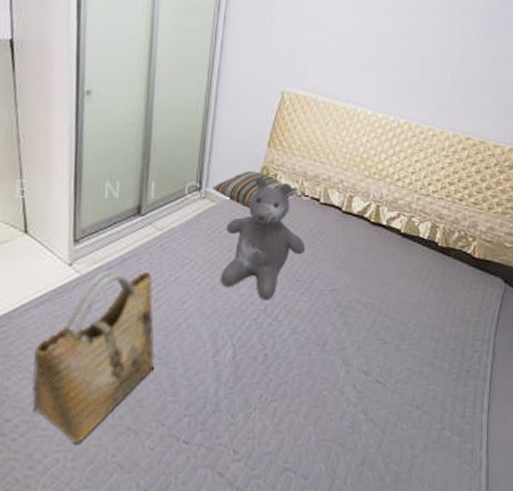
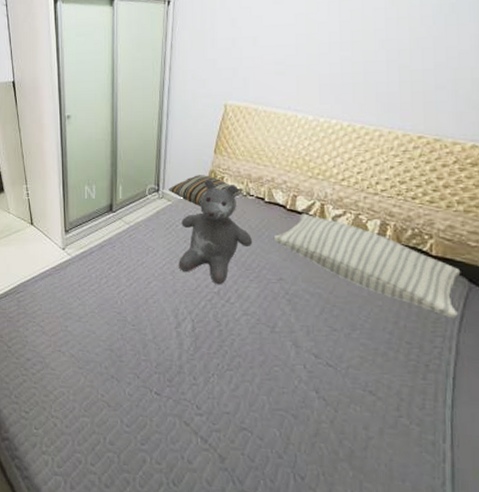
grocery bag: present [32,270,154,444] -> none [42,254,129,383]
pillow: none [329,216,498,321] -> present [274,213,461,319]

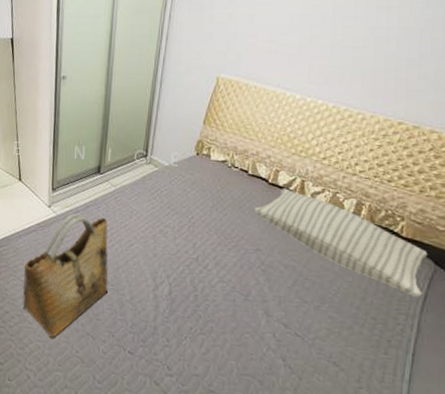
grocery bag: none [42,254,129,383] -> present [23,213,108,338]
pillow: present [168,175,241,206] -> none [156,143,227,174]
teddy bear: present [178,179,253,285] -> none [160,148,234,252]

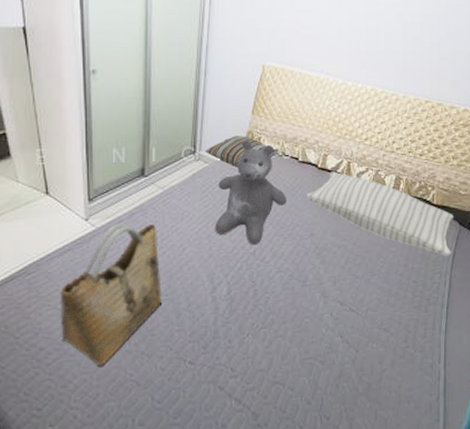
pillow: none [156,143,227,174] -> present [205,136,277,168]
teddy bear: none [160,148,234,252] -> present [215,139,287,245]

